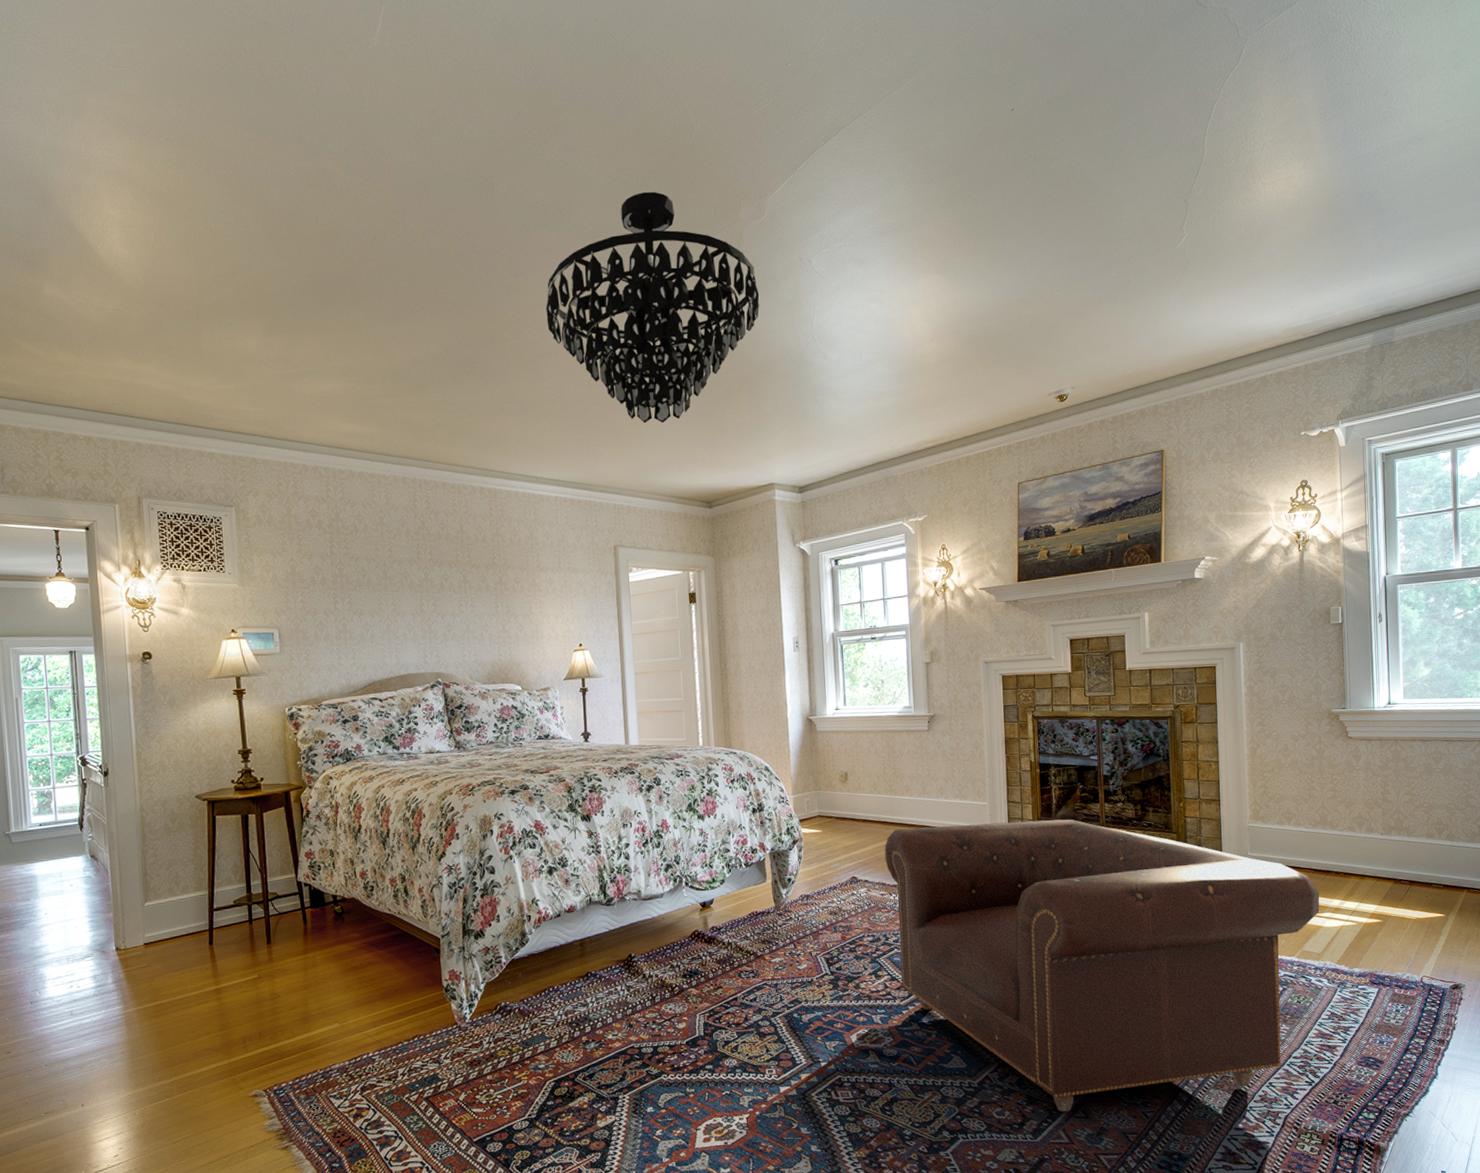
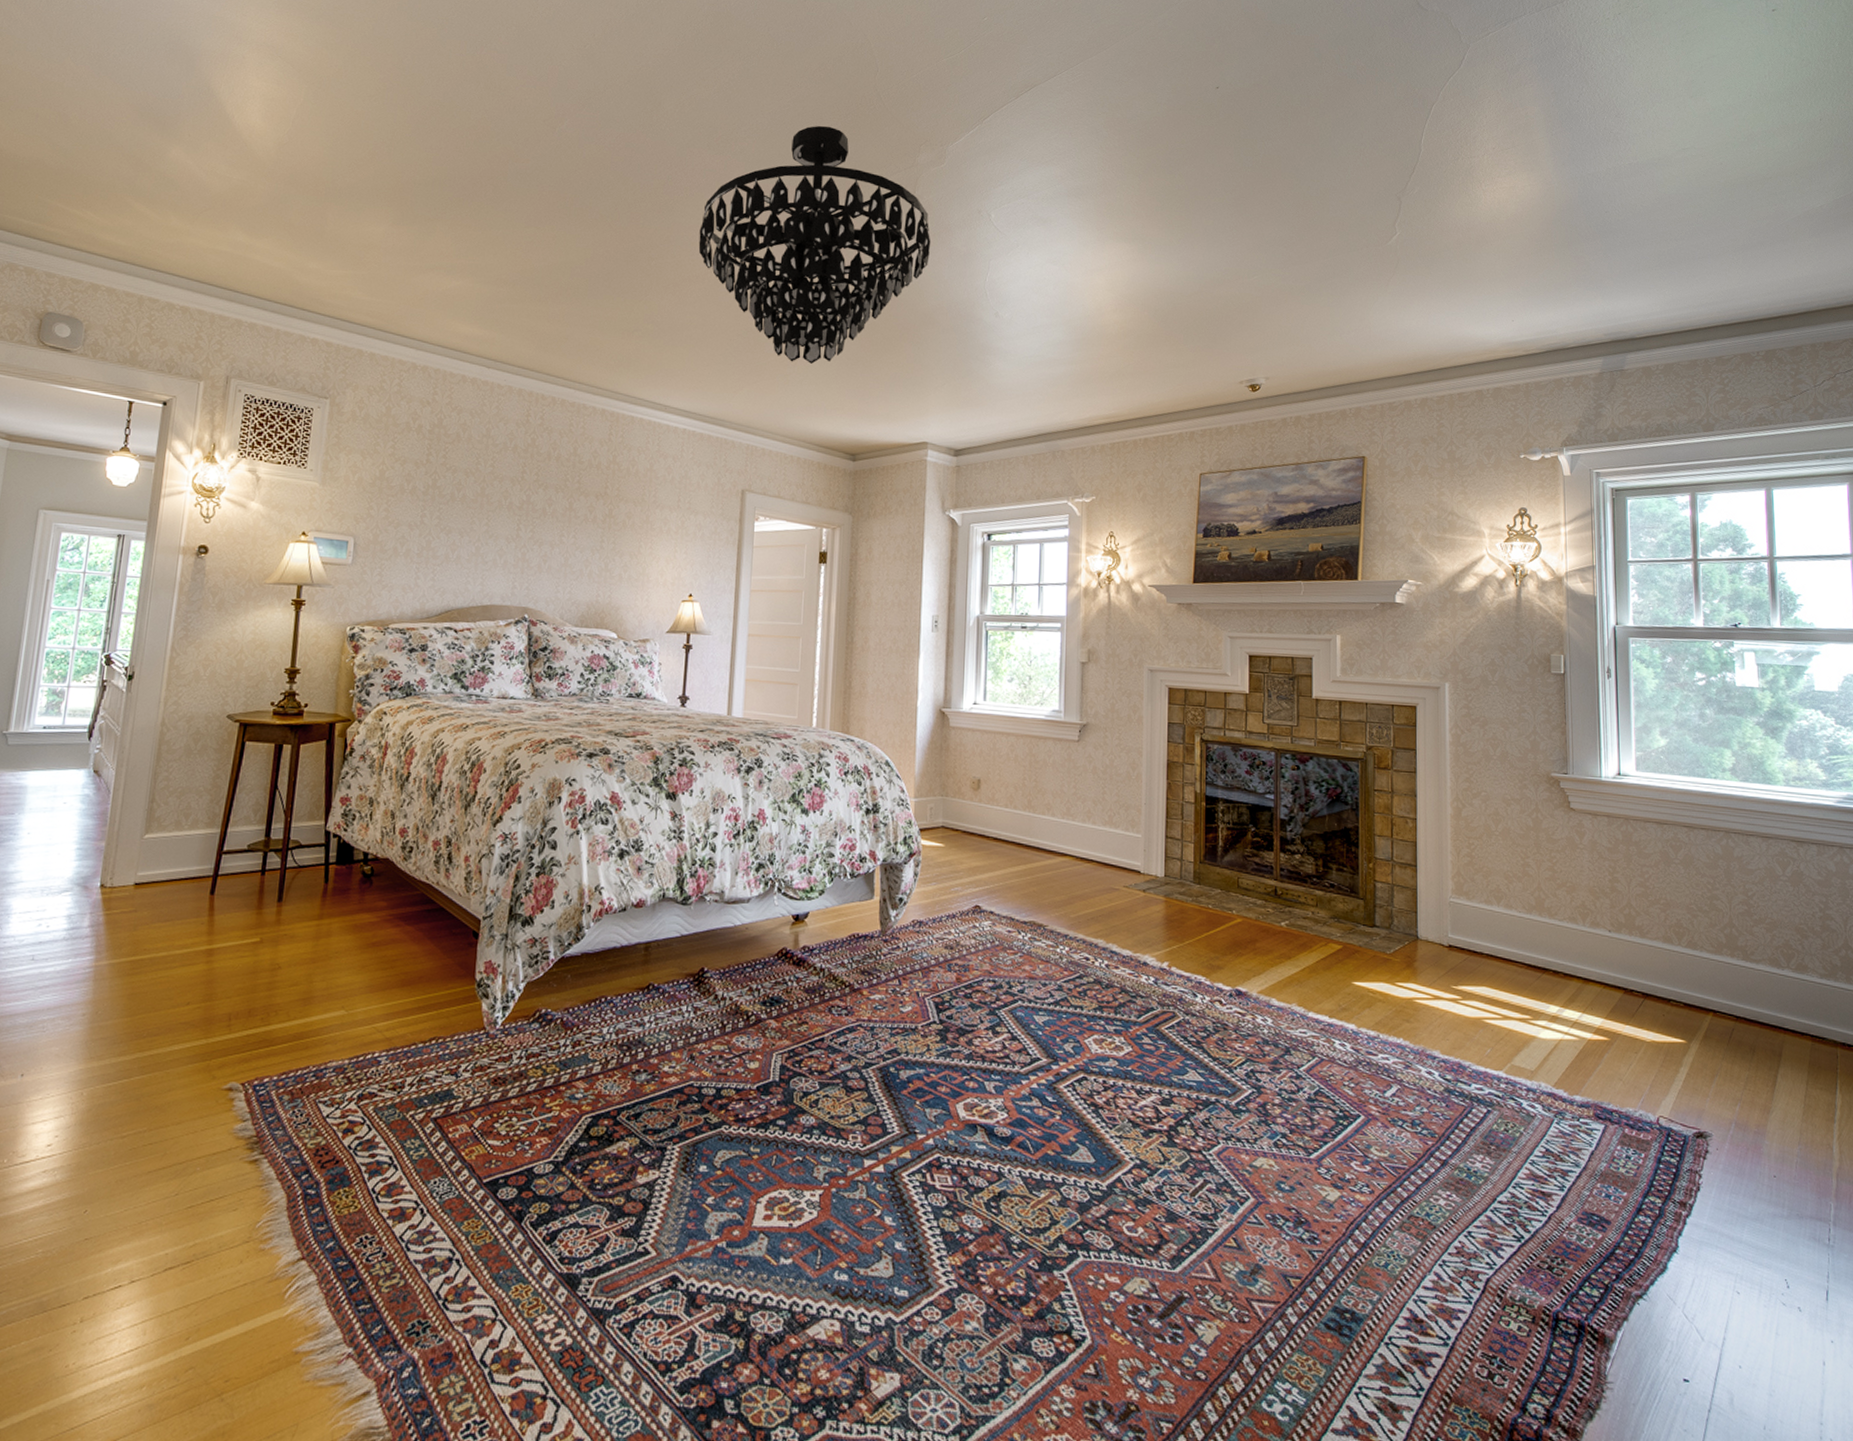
armchair: present [884,819,1320,1113] -> none [1016,854,1534,1239]

